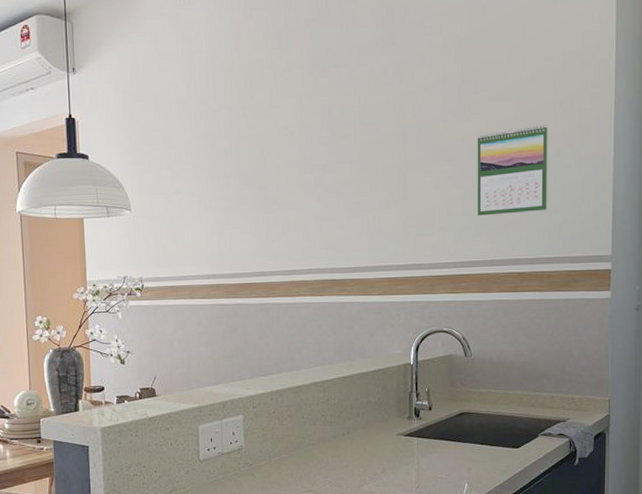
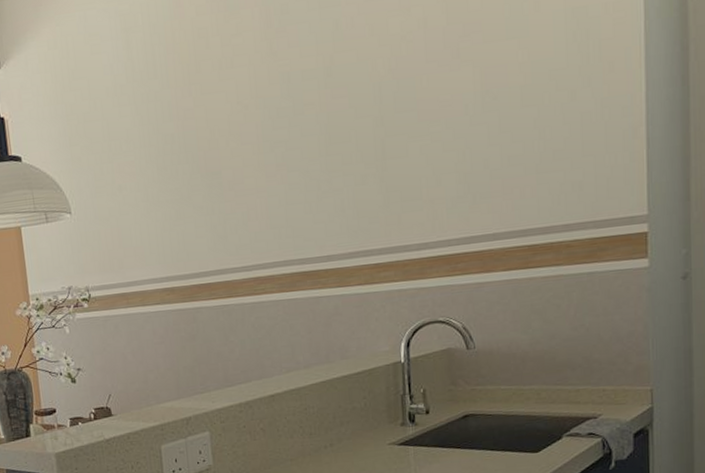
calendar: present [477,125,548,216] -> none [469,64,562,182]

